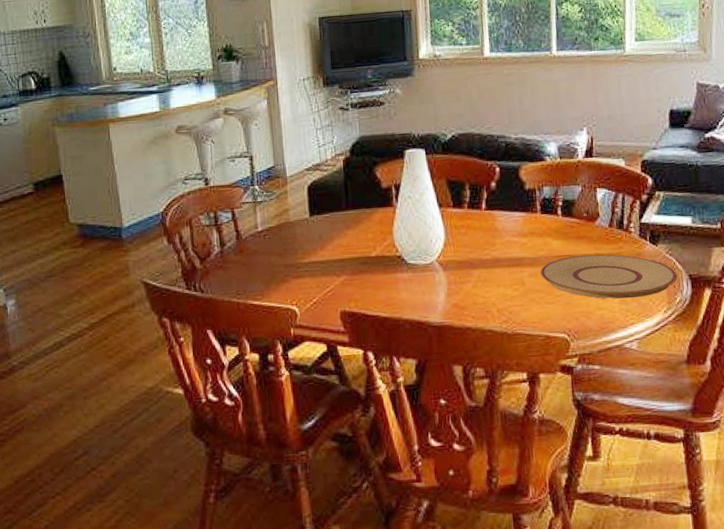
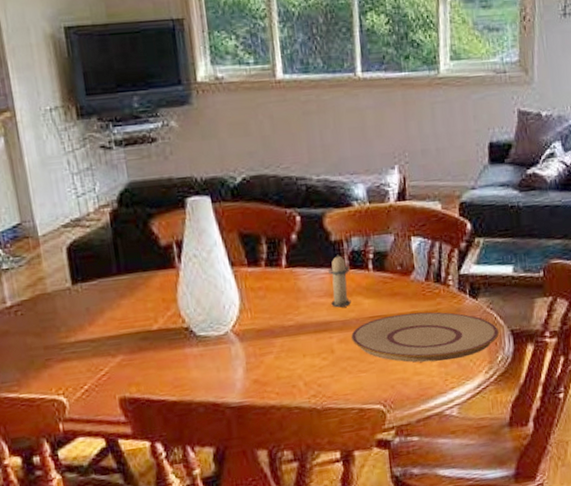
candle: none [521,201,541,246] -> present [327,254,351,308]

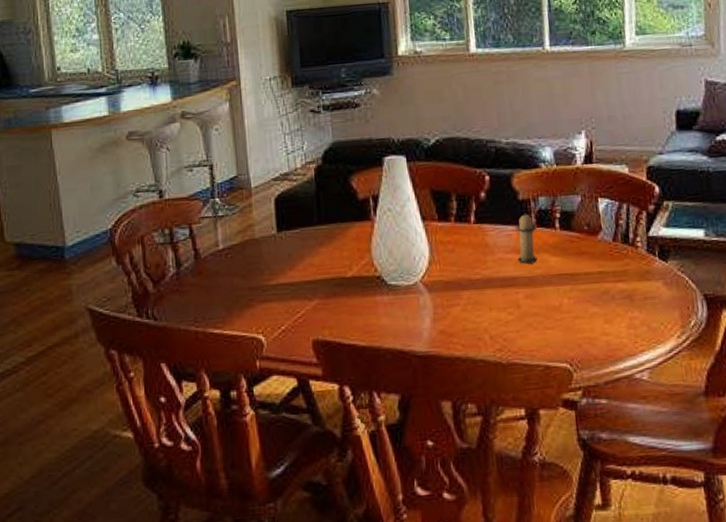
plate: present [351,312,499,363] -> none [537,272,691,323]

